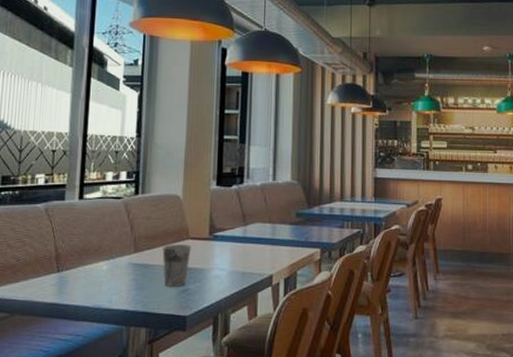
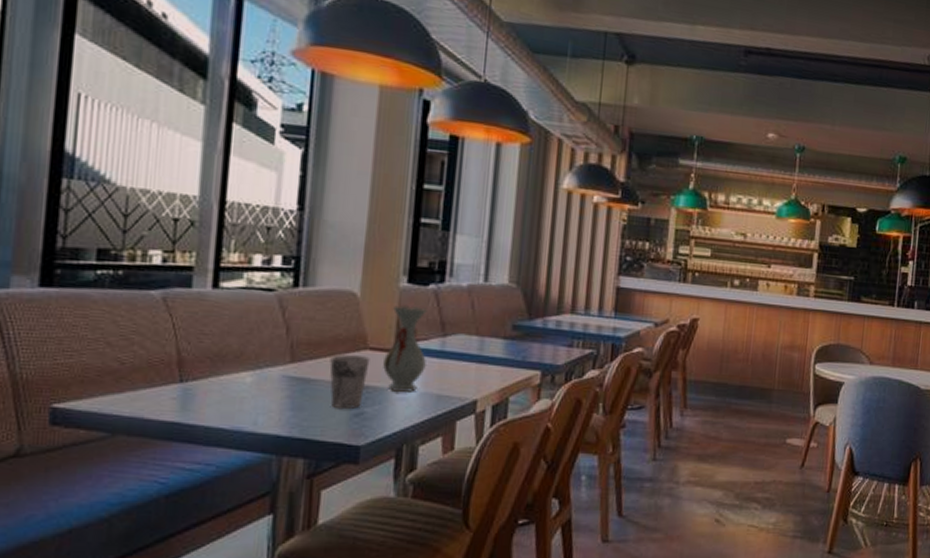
vase: none [201,203,233,271] -> present [383,305,427,392]

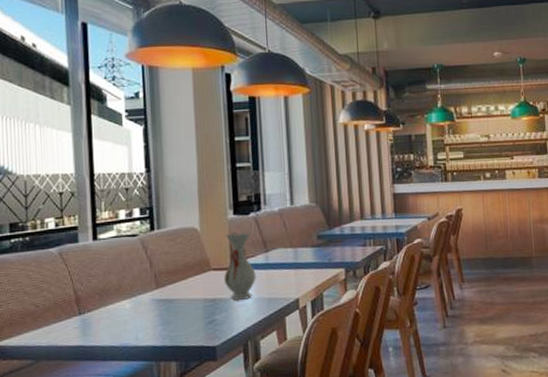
cup: present [329,354,370,409] -> none [184,276,214,319]

